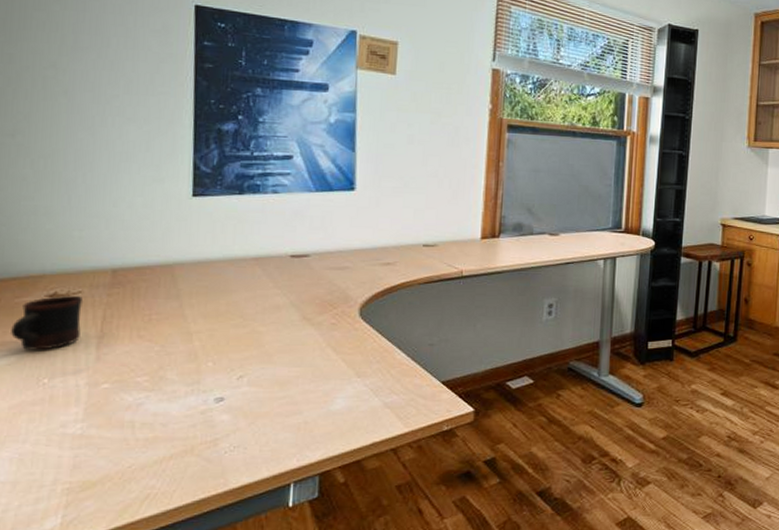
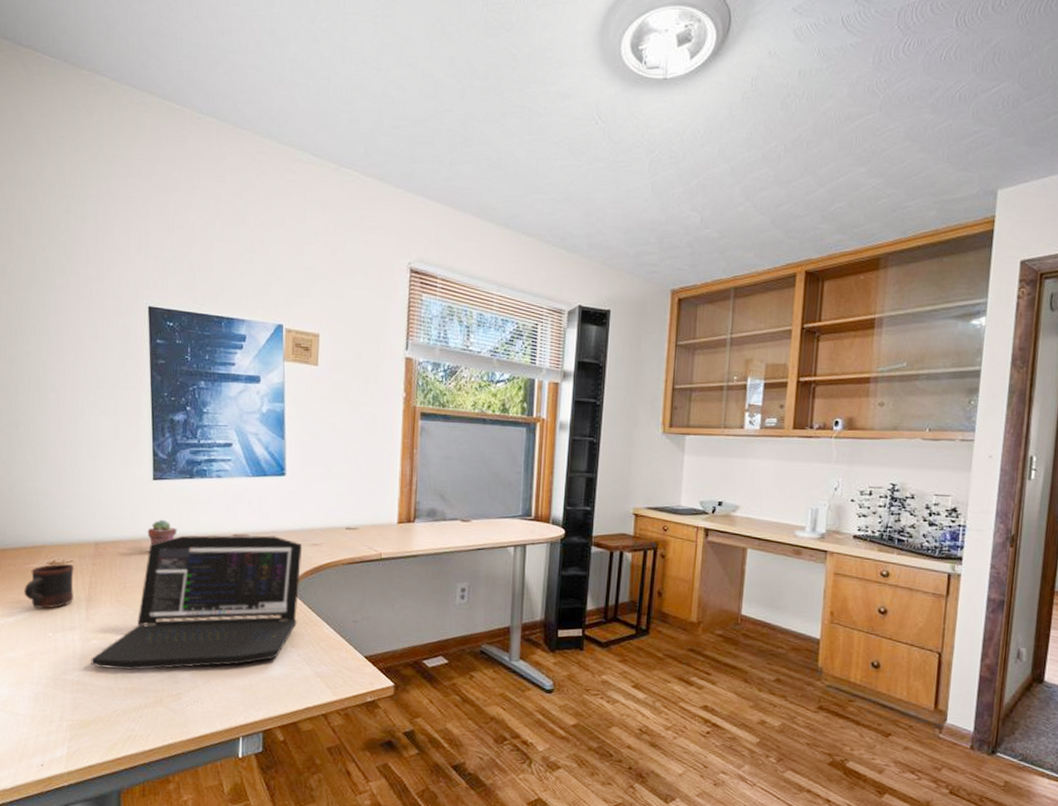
laptop: none [100,255,373,416] -> present [91,535,303,670]
potted succulent: none [182,240,221,269] -> present [147,519,177,544]

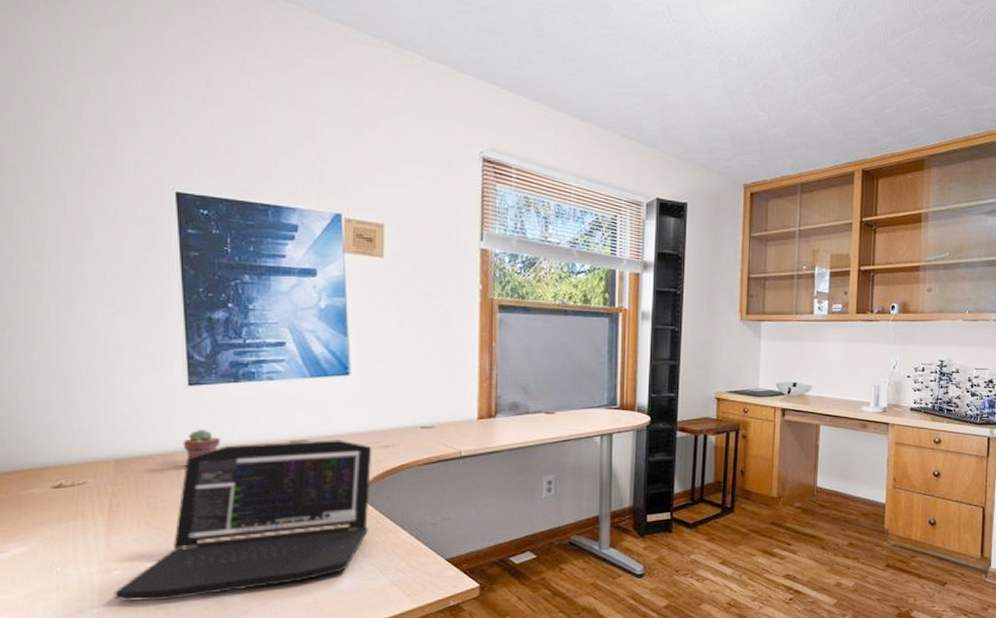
mug: present [24,564,75,609] -> none [20,487,89,540]

